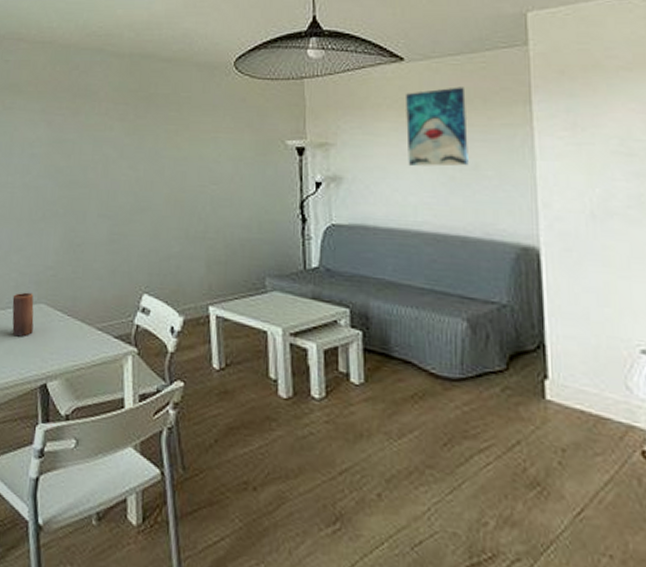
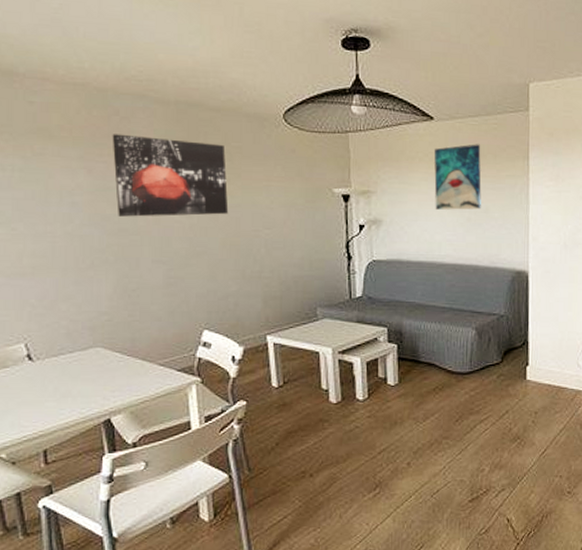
candle: present [12,292,34,337] -> none [65,338,91,380]
wall art: none [70,87,175,169] -> present [112,134,229,217]

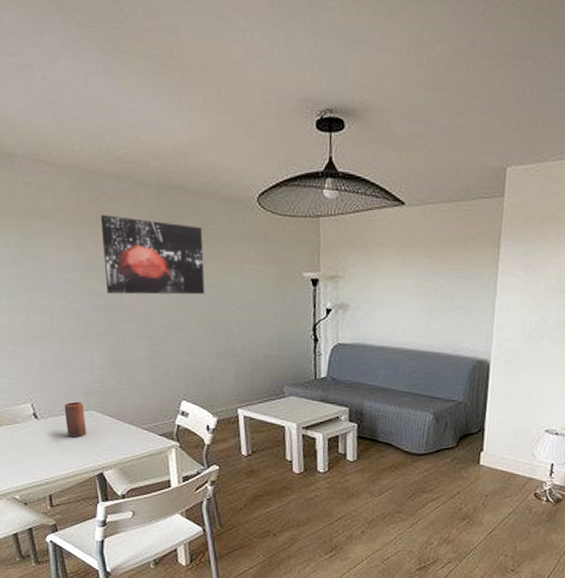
candle: none [65,338,91,380] -> present [64,401,86,438]
wall art: present [434,144,481,210] -> none [401,230,451,298]

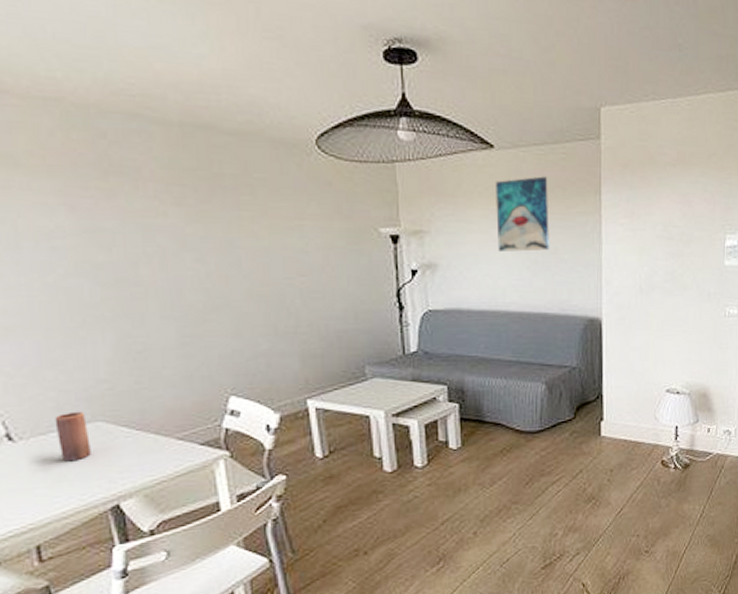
wall art: present [100,215,205,295] -> none [99,162,254,264]
wall art: none [401,230,451,298] -> present [496,176,549,252]

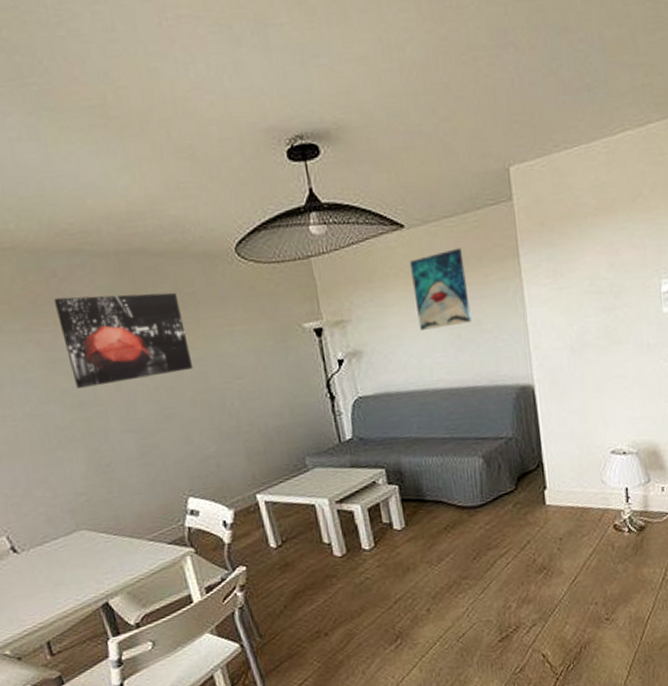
candle: present [54,411,91,462] -> none [47,522,80,567]
wall art: none [99,162,254,264] -> present [53,292,194,389]

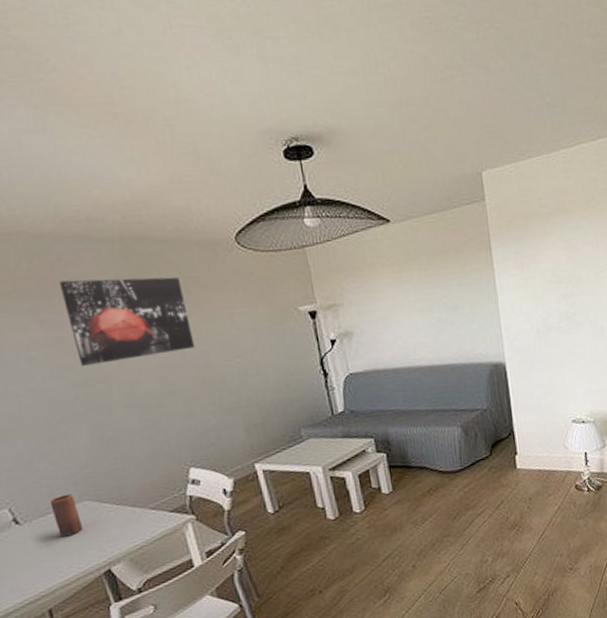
candle: none [47,522,80,567] -> present [50,493,83,537]
wall art: present [410,248,471,330] -> none [395,241,450,314]

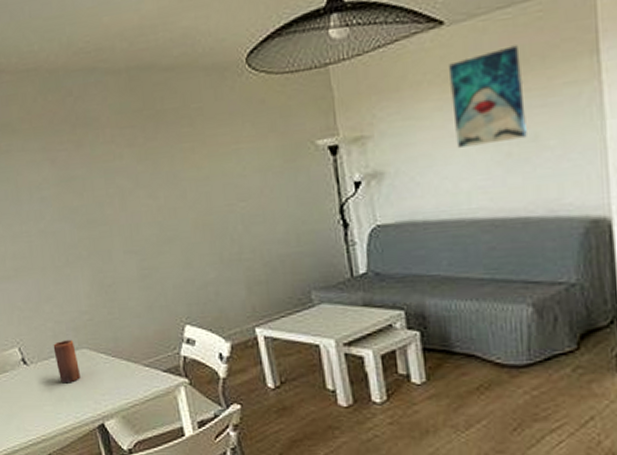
wall art: present [59,277,195,366] -> none [69,109,197,207]
wall art: none [395,241,450,314] -> present [449,45,527,148]

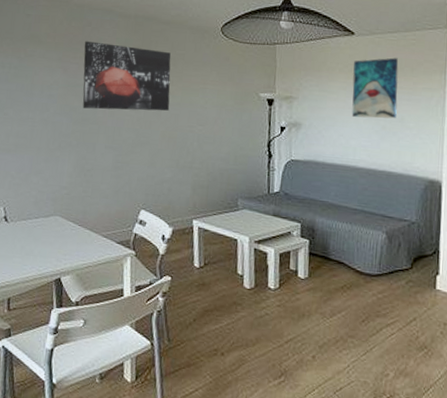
candle: present [53,339,80,384] -> none [32,206,51,242]
wall art: none [69,109,197,207] -> present [82,41,171,111]

